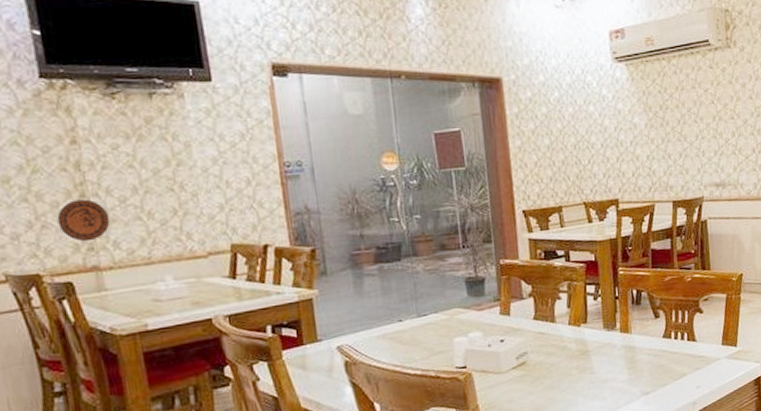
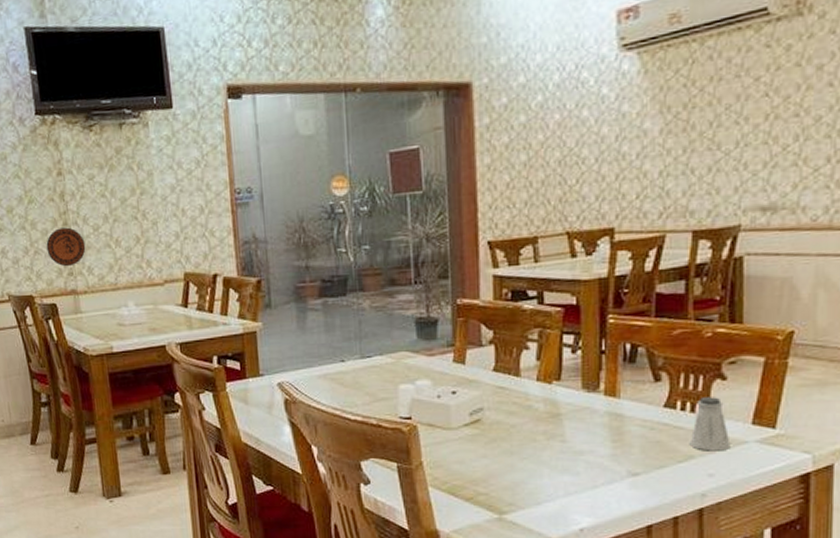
saltshaker: none [682,326,709,369] -> present [689,397,731,451]

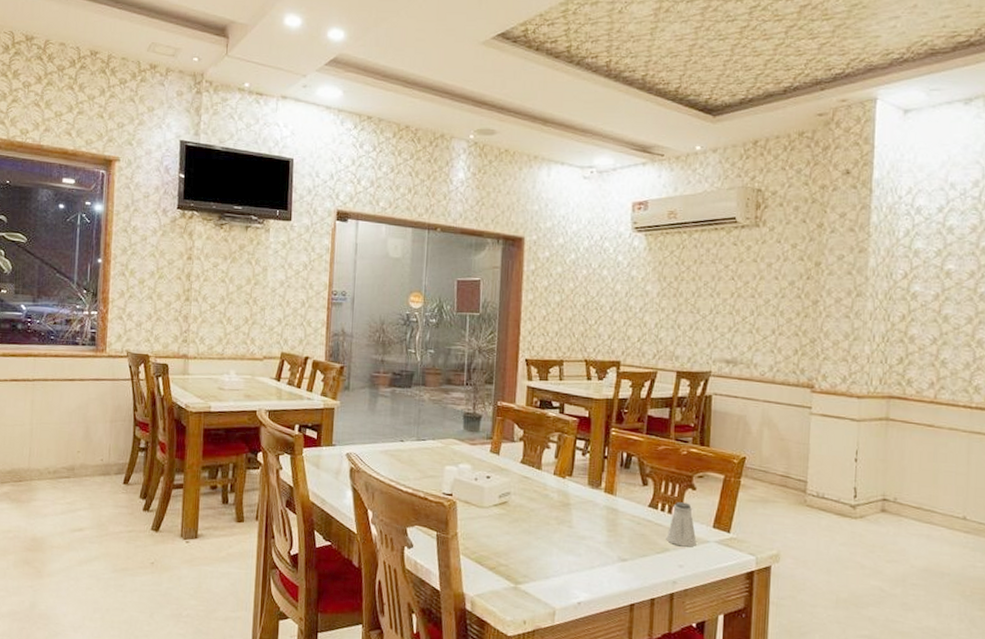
decorative plate: present [46,227,86,267] -> none [167,302,202,335]

